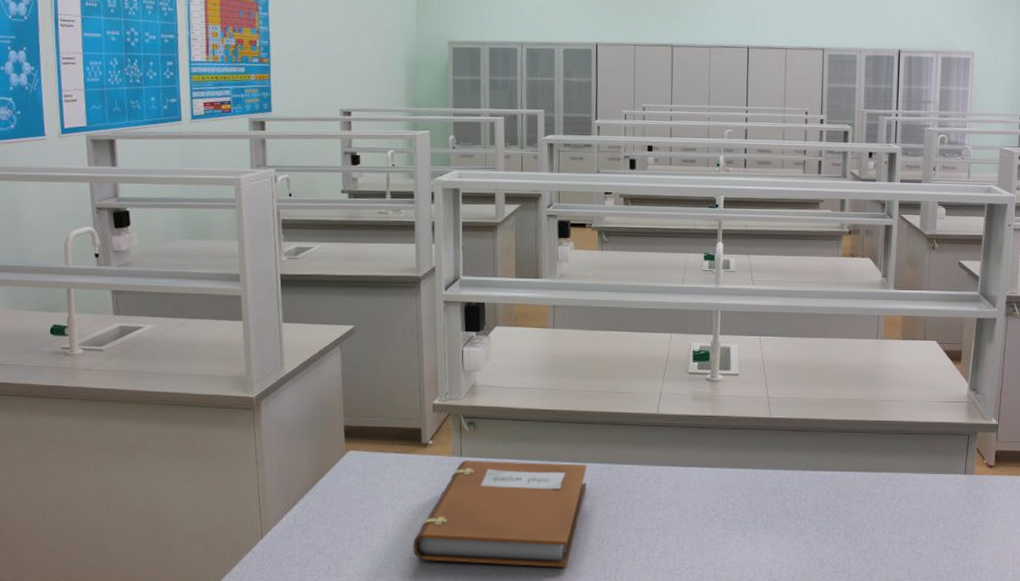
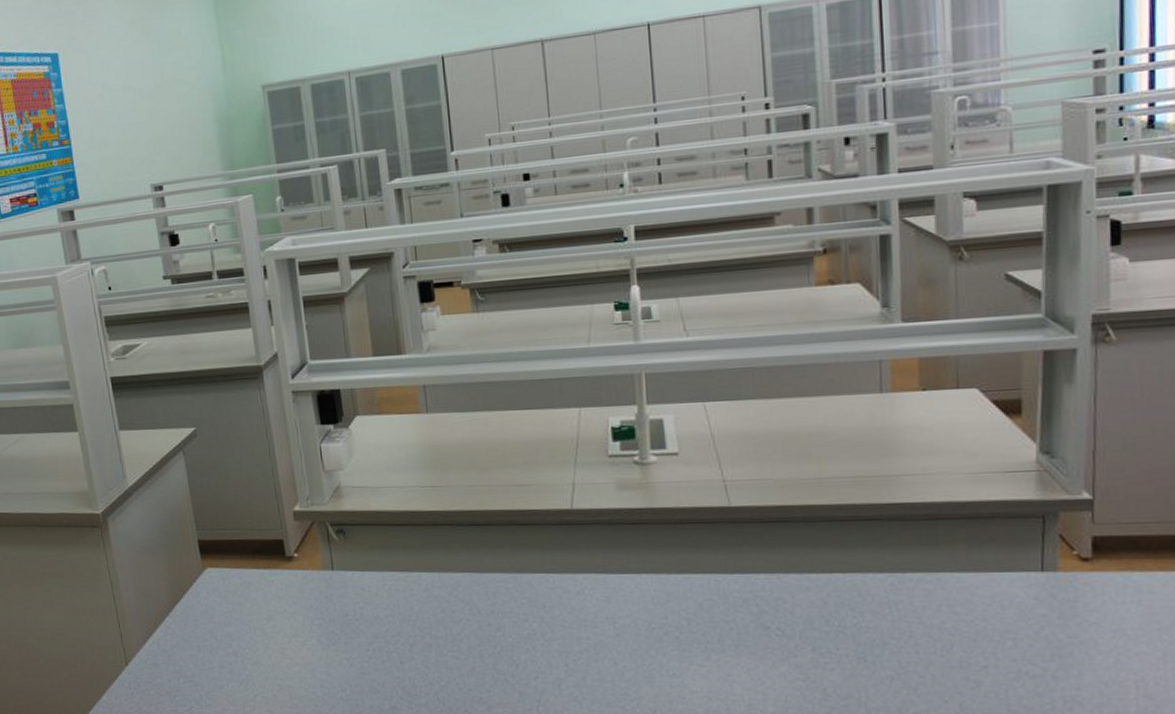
notebook: present [413,461,587,567] -> none [289,574,489,698]

